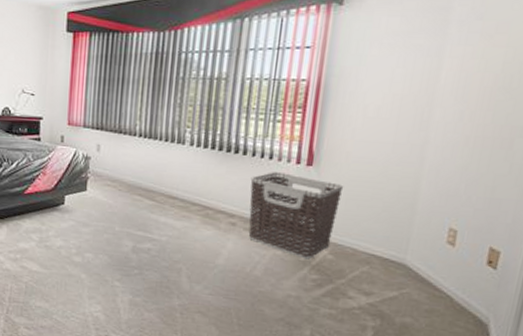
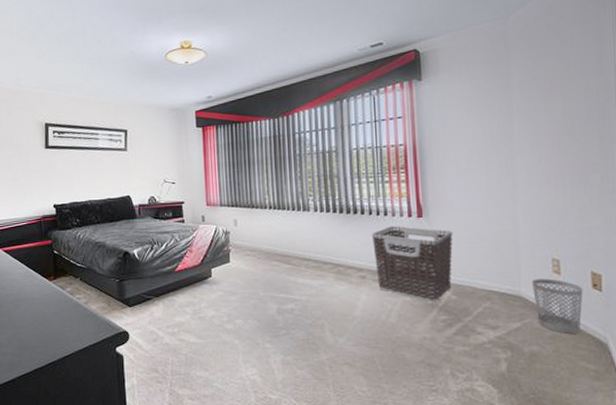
wastebasket: none [417,248,476,310] -> present [531,279,583,334]

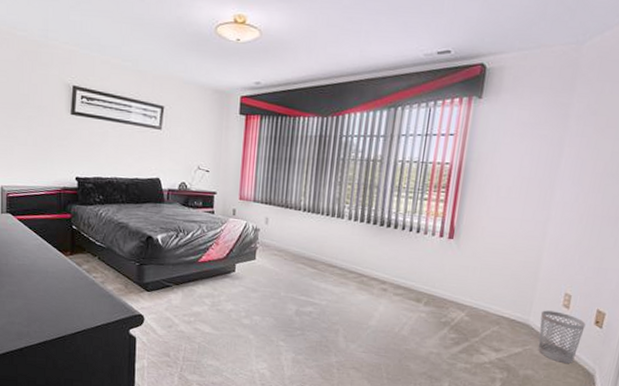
clothes hamper: present [371,226,453,302] -> none [397,244,479,321]

